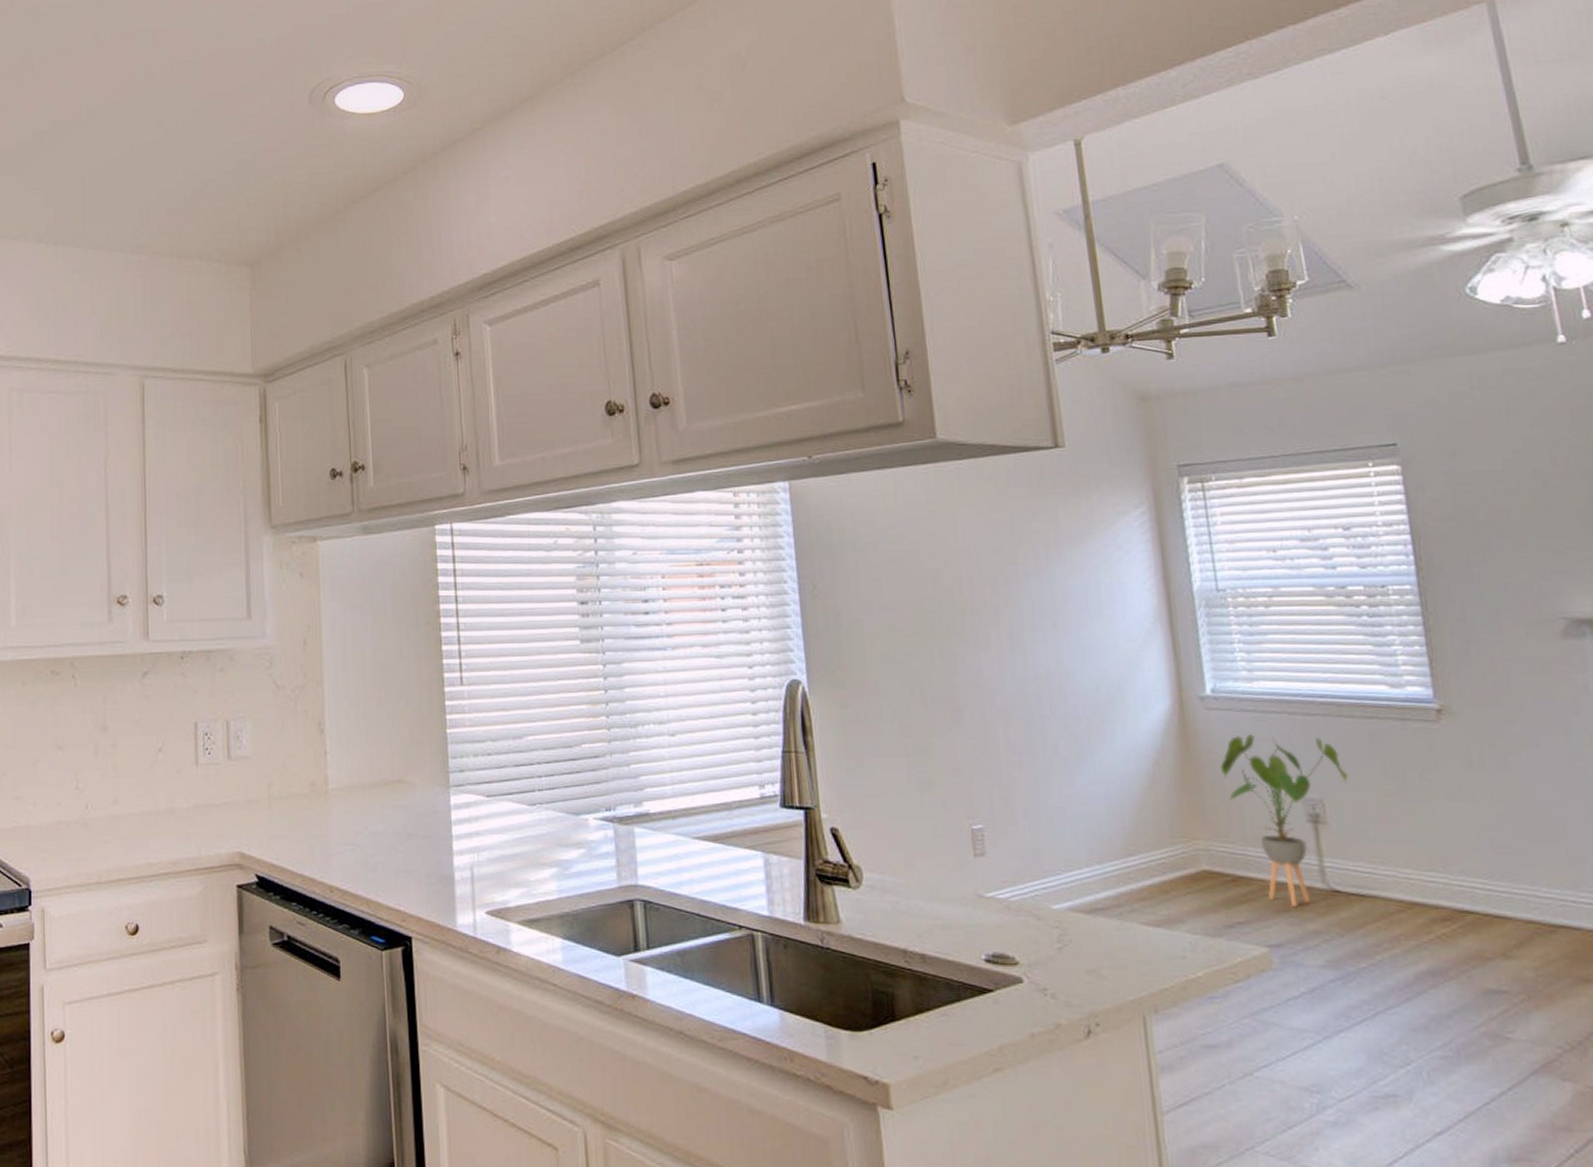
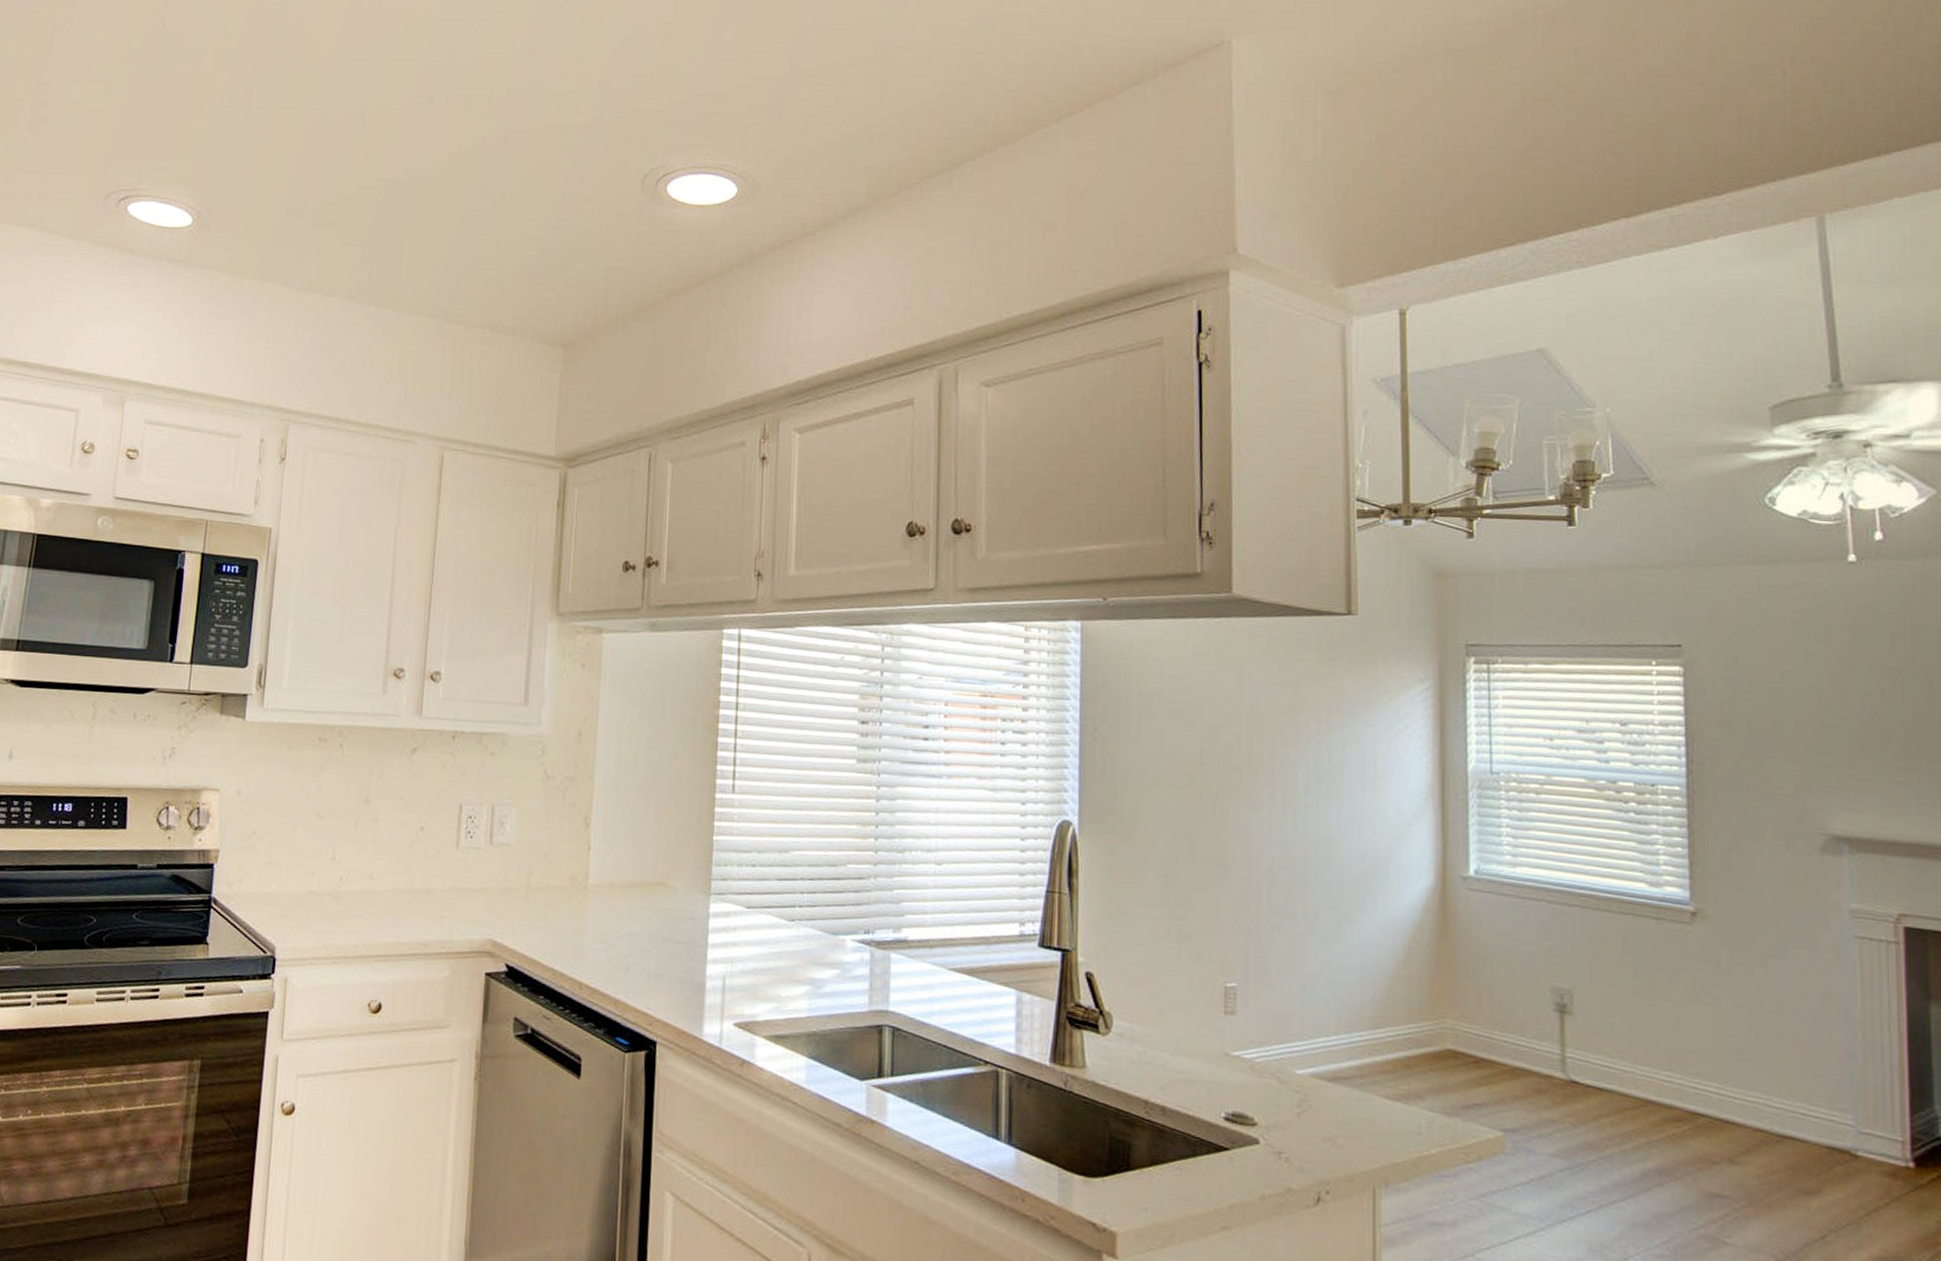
house plant: present [1220,734,1348,907] -> none [1475,919,1598,1094]

